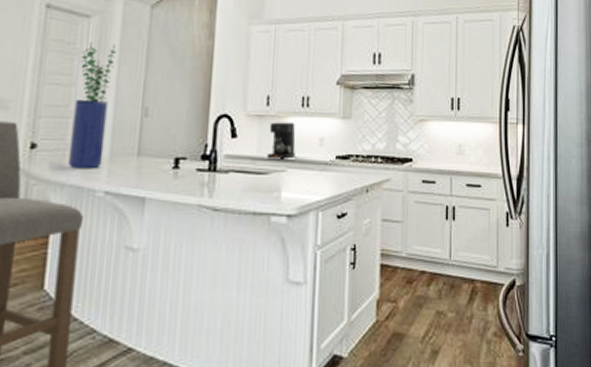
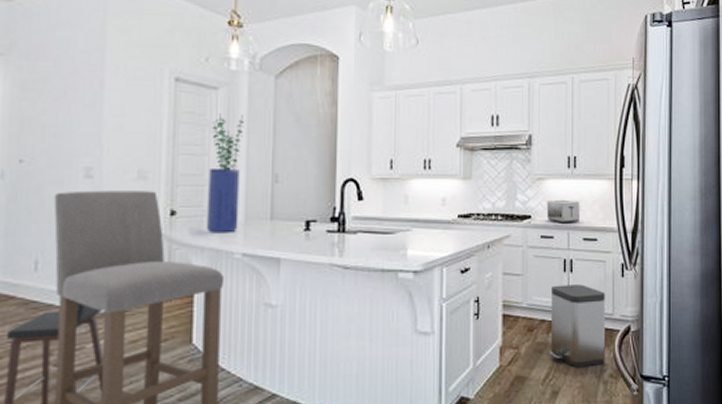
coffee maker: present [266,122,296,159] -> none [392,184,419,219]
toaster: none [428,142,464,168] -> present [546,199,581,224]
pedal bin: none [428,233,490,325] -> present [548,284,606,368]

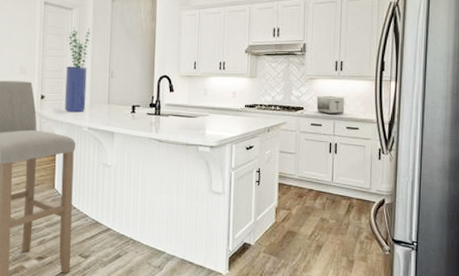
pedal bin: present [548,284,606,368] -> none [315,163,365,229]

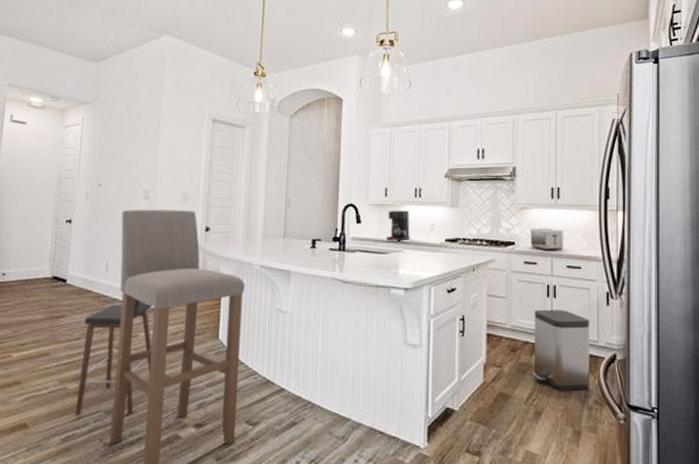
vase: present [64,27,91,113] -> none [232,147,265,248]
coffee maker: none [194,80,215,107] -> present [385,210,410,242]
pedal bin: none [315,163,365,229] -> present [531,309,590,391]

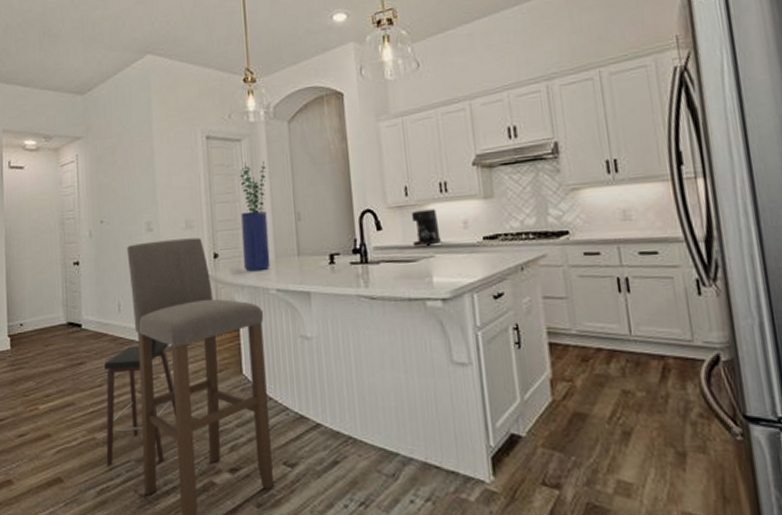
vase: none [232,147,265,248] -> present [239,160,271,272]
toaster: present [530,227,564,251] -> none [585,209,632,238]
pedal bin: present [531,309,590,391] -> none [605,306,689,405]

